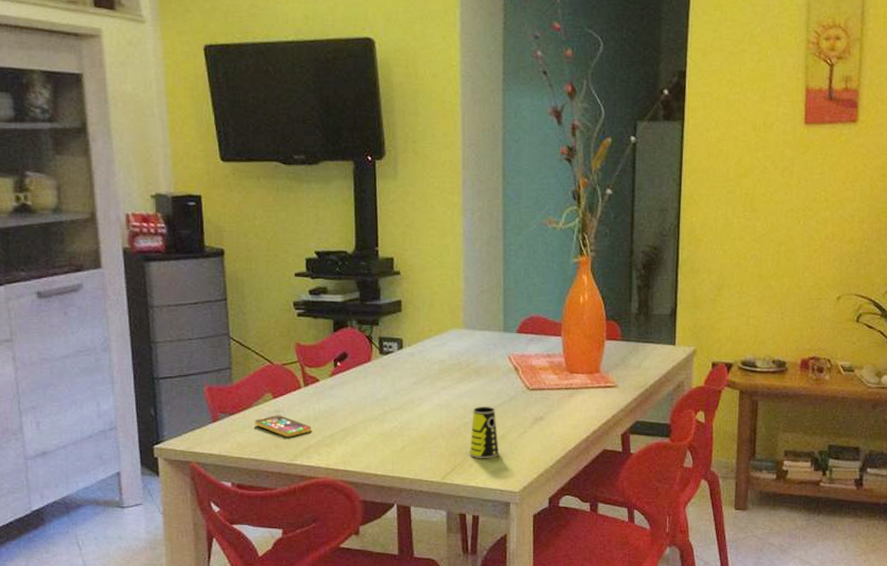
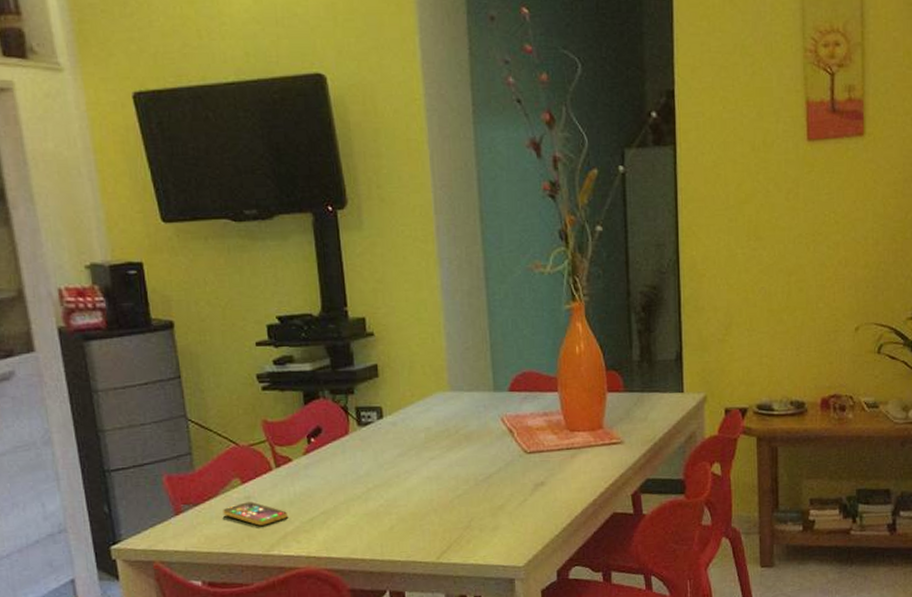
cup: present [470,407,499,459] -> none [465,475,498,533]

